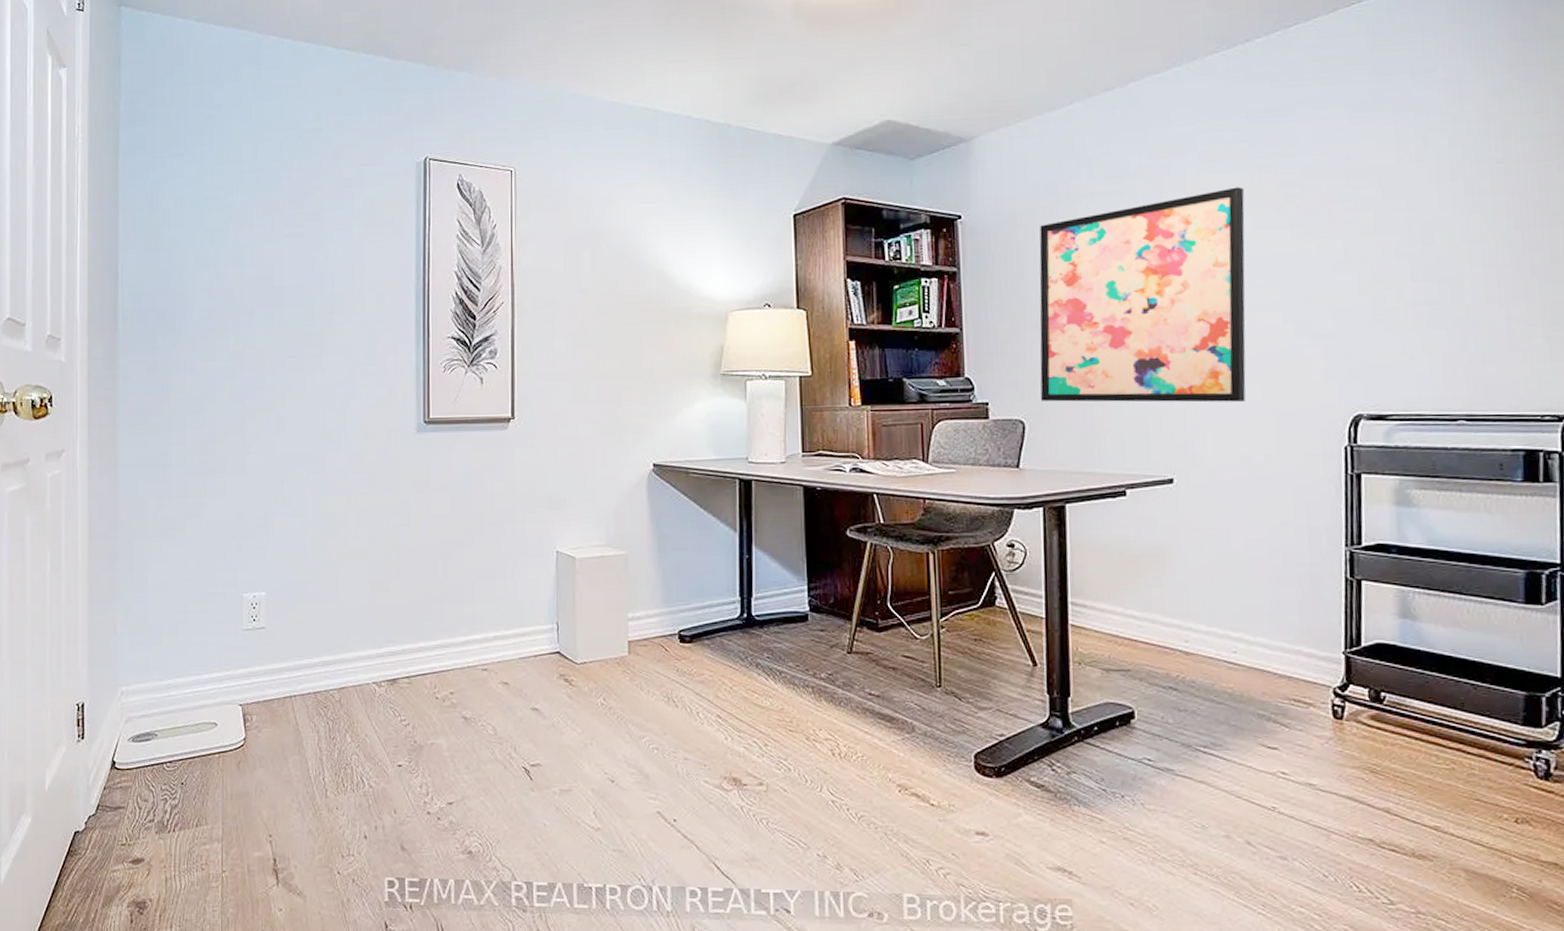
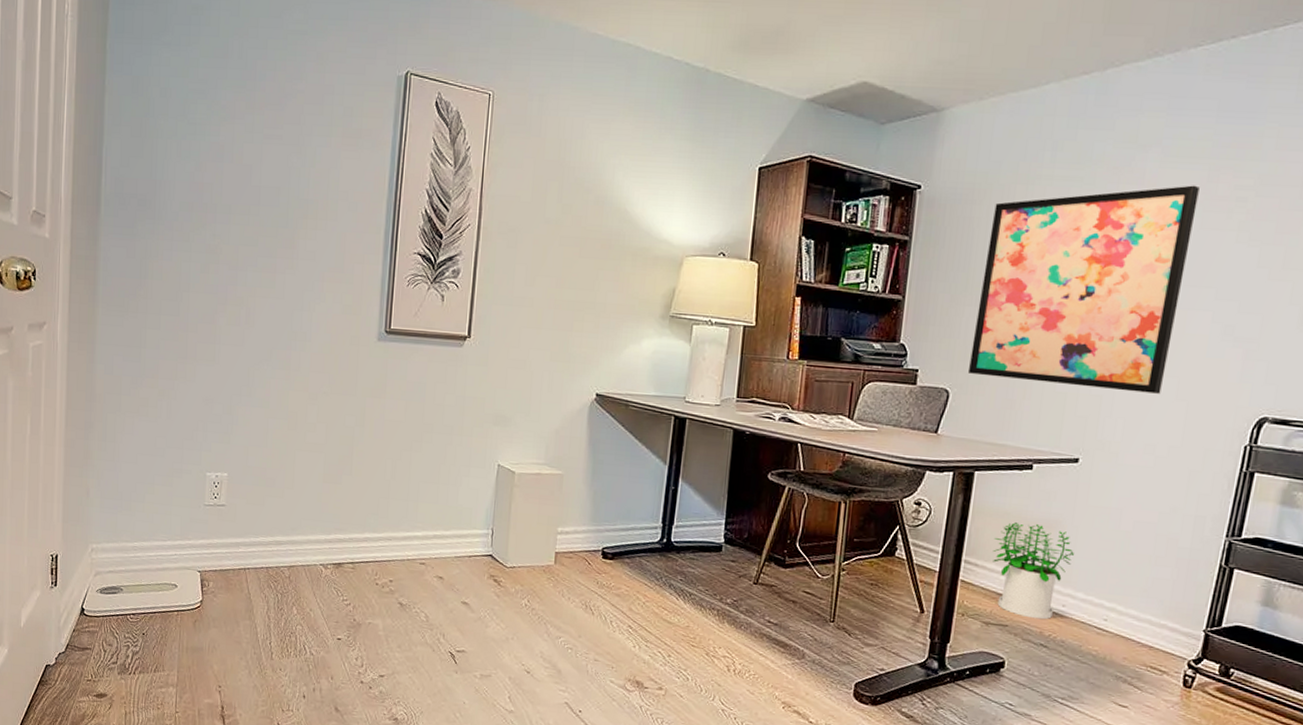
potted plant: none [1099,553,1187,659] -> present [993,522,1074,620]

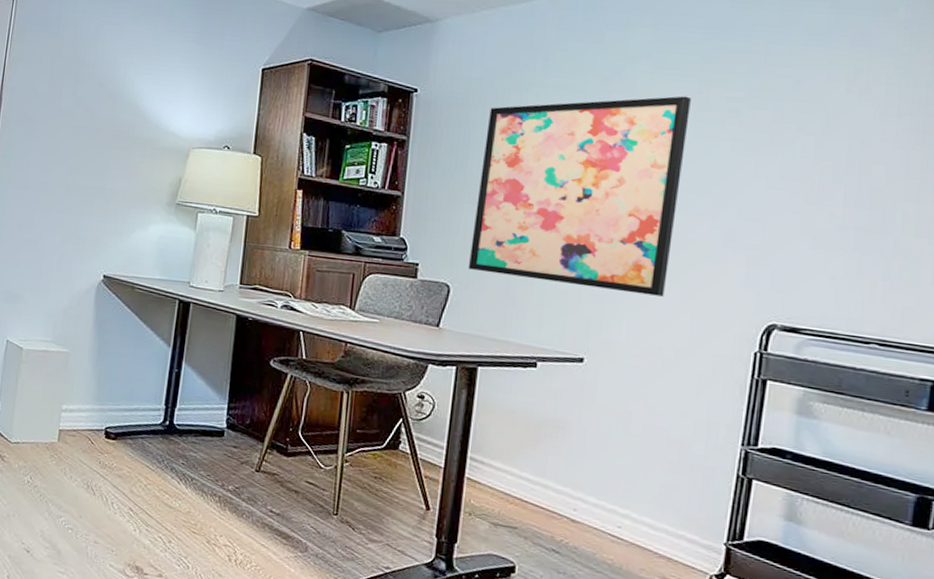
potted plant: present [993,522,1074,620] -> none [499,420,583,524]

